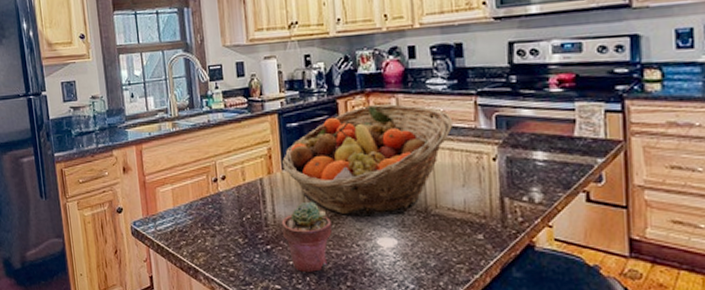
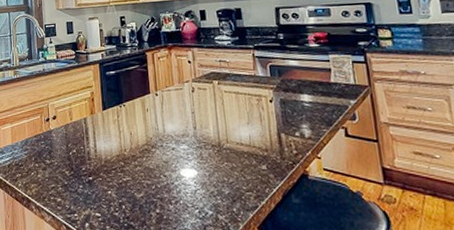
fruit basket: present [282,104,454,215] -> none [103,56,237,149]
potted succulent: present [282,201,332,272] -> none [102,137,143,200]

